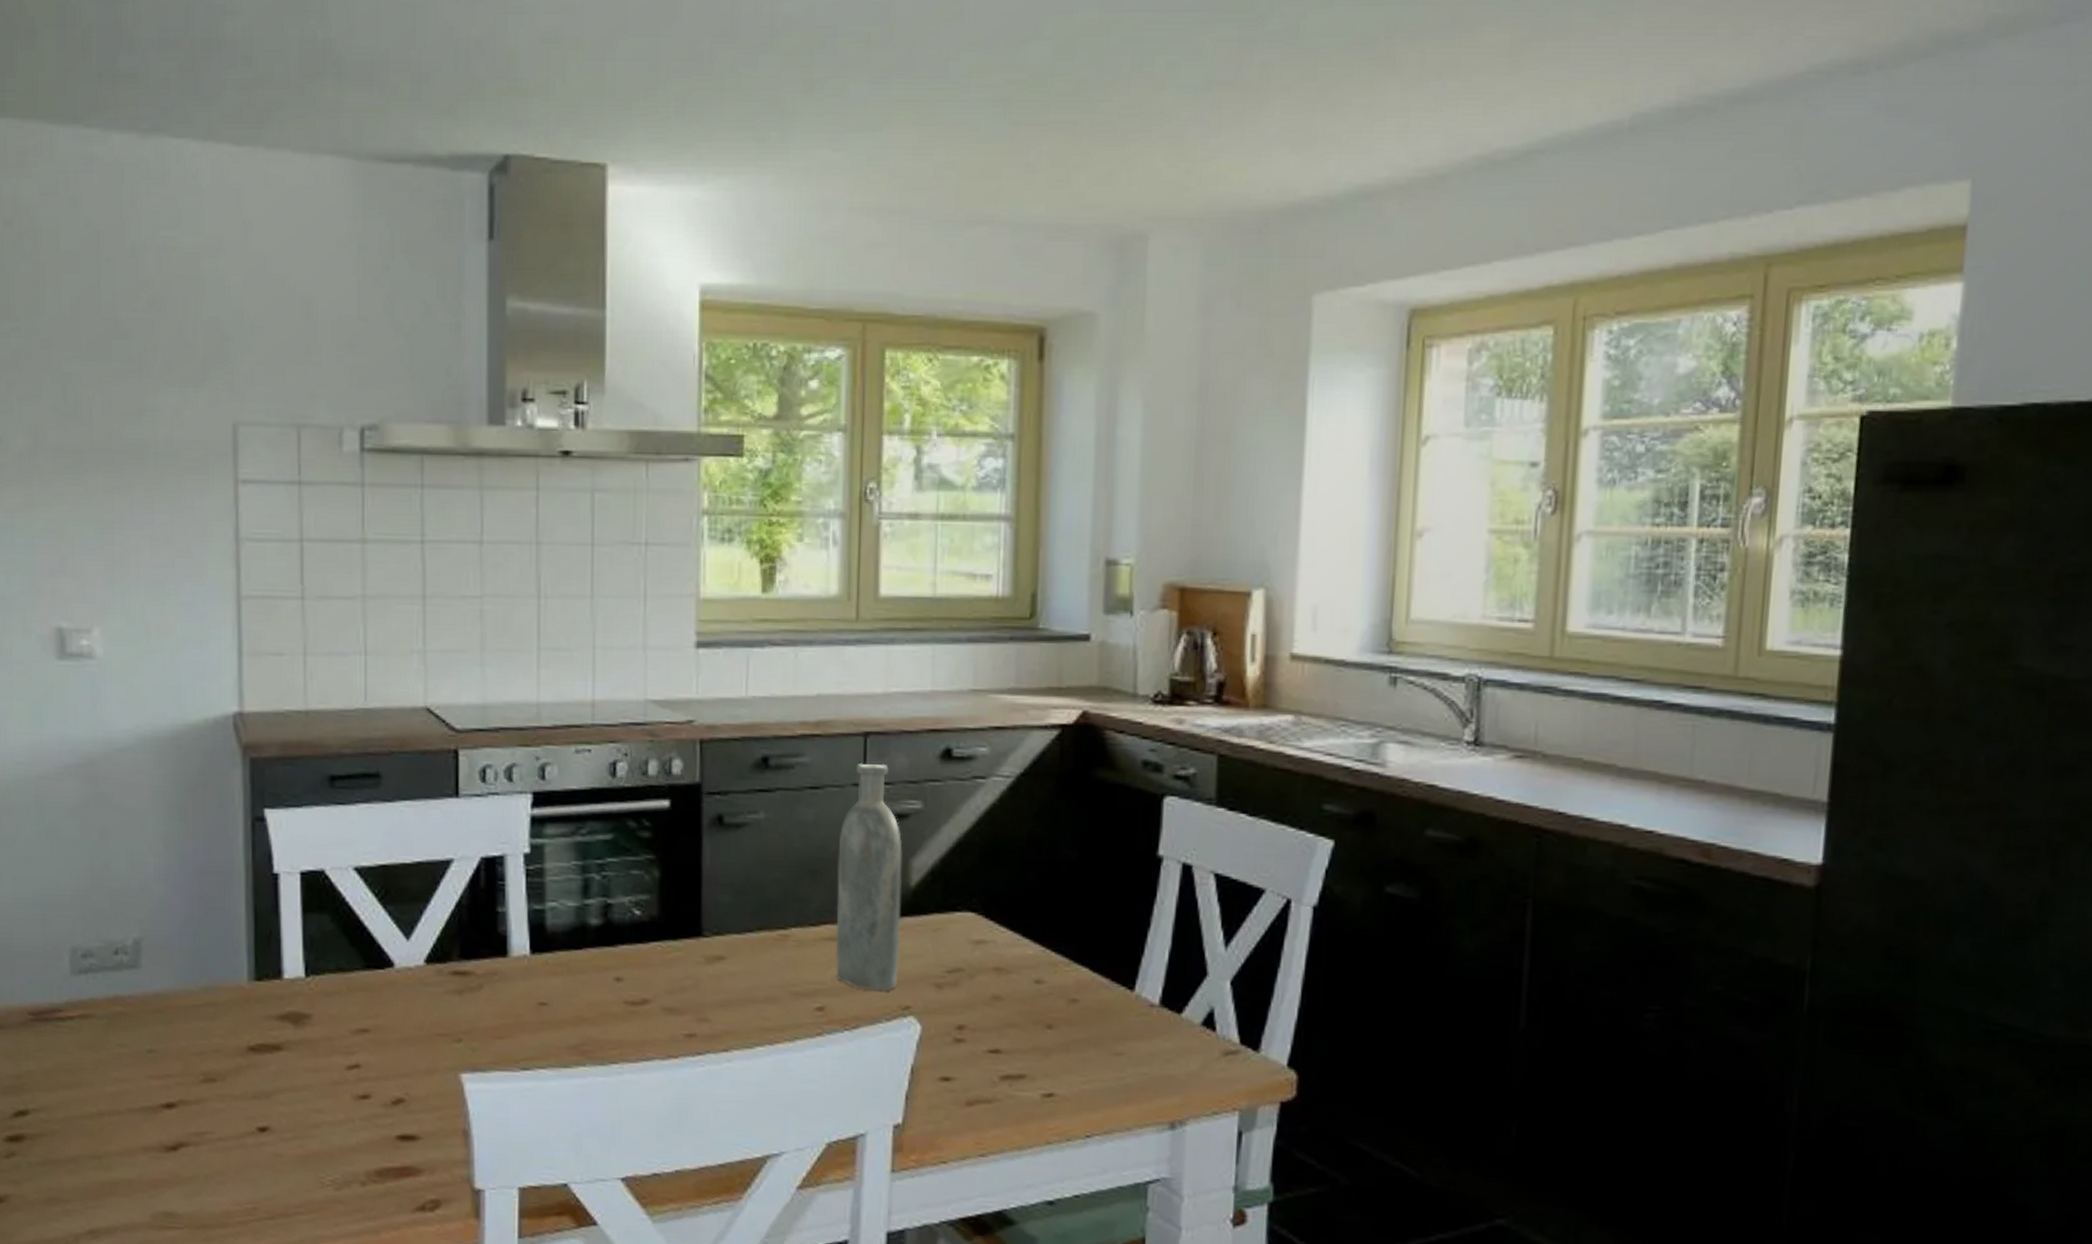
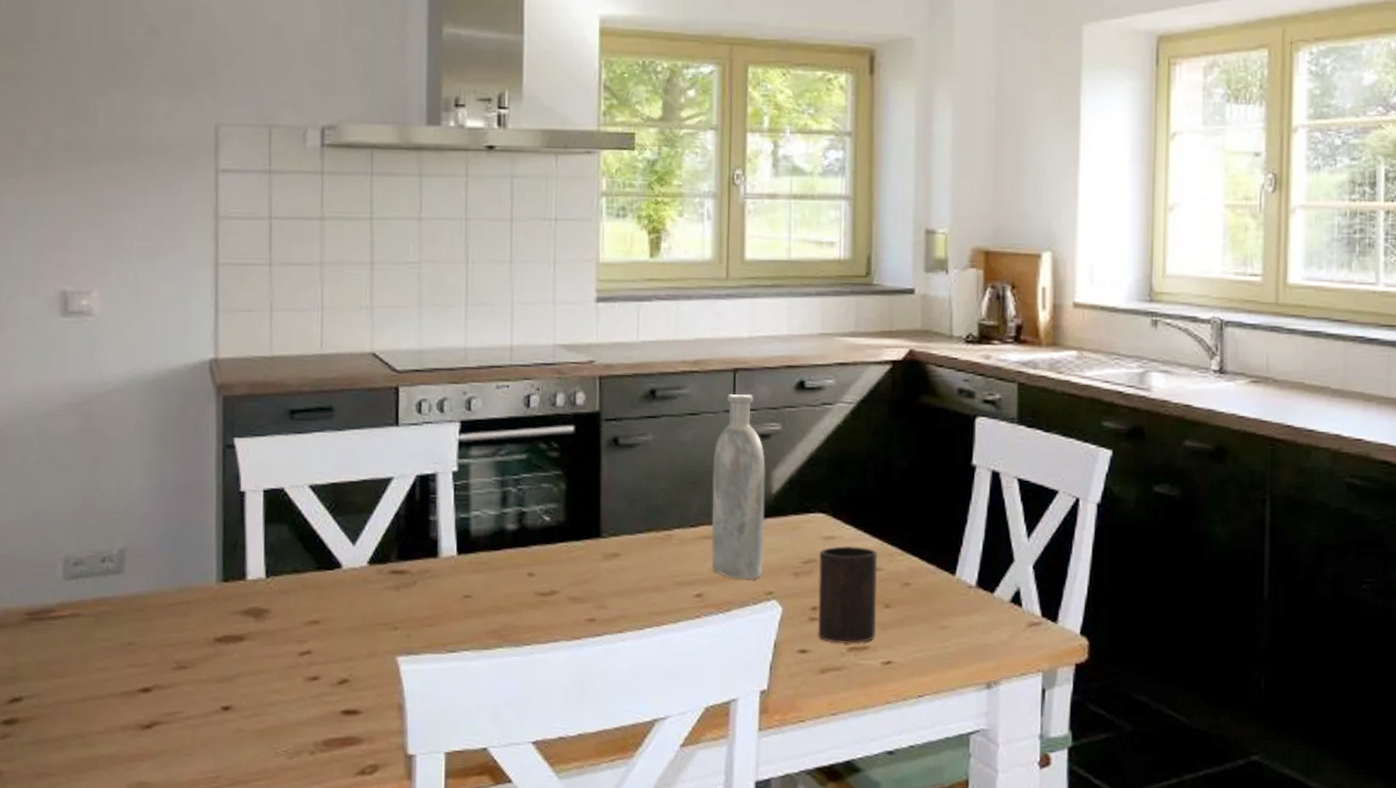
cup: none [964,952,1038,1072] -> present [818,545,877,644]

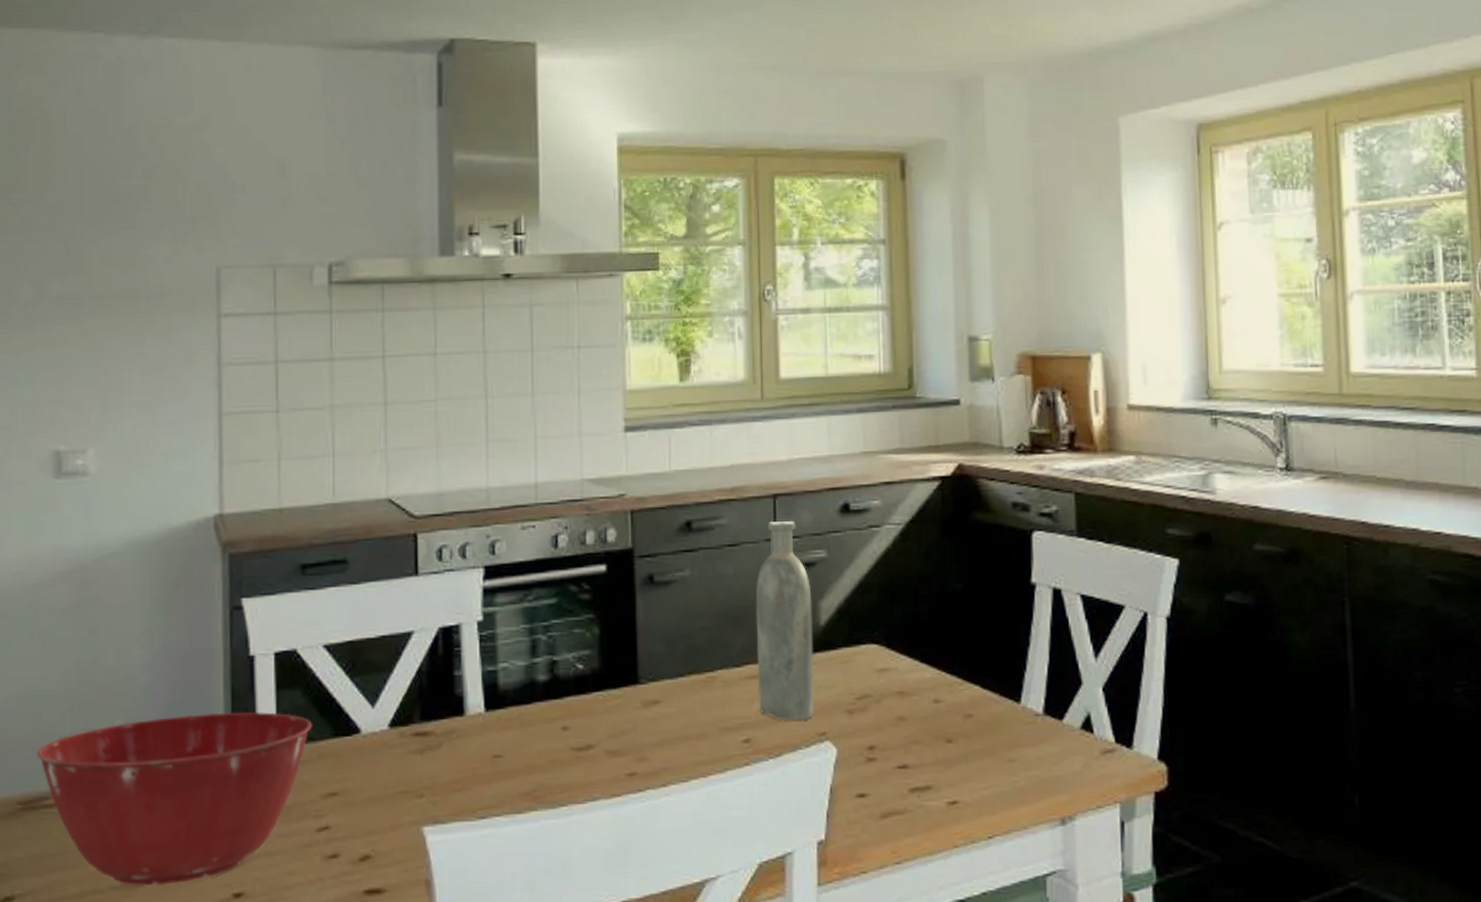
mixing bowl: none [42,541,297,696] -> present [36,711,312,886]
cup: present [818,545,877,644] -> none [873,677,939,785]

